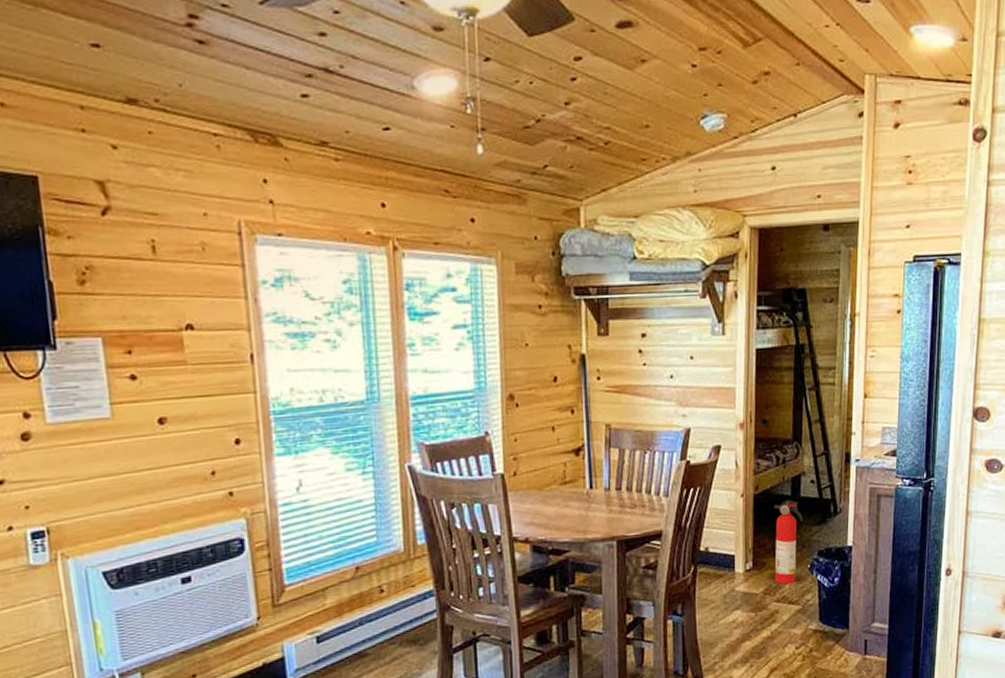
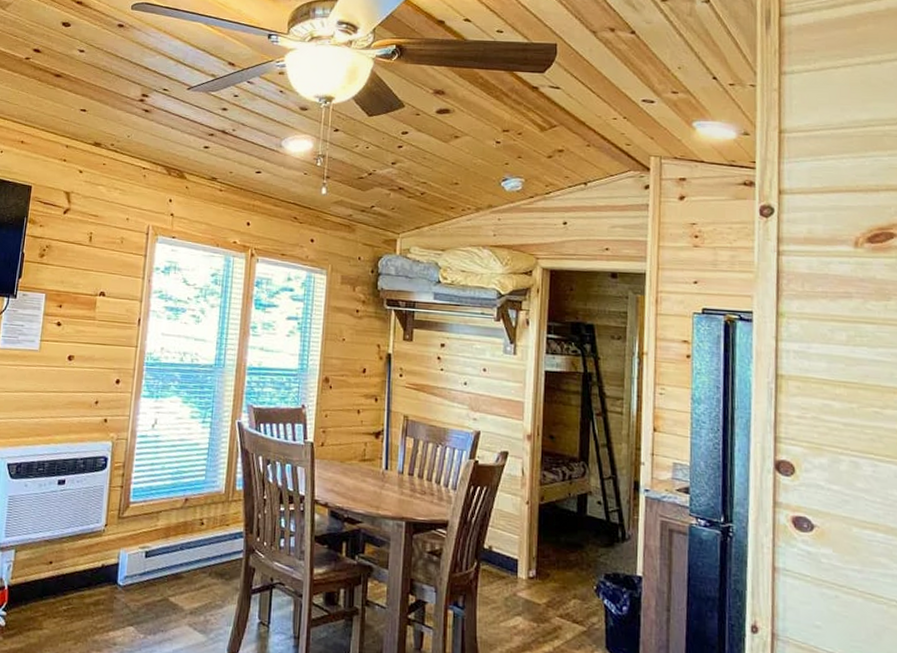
fire extinguisher: present [774,500,803,585] -> none [558,516,589,602]

